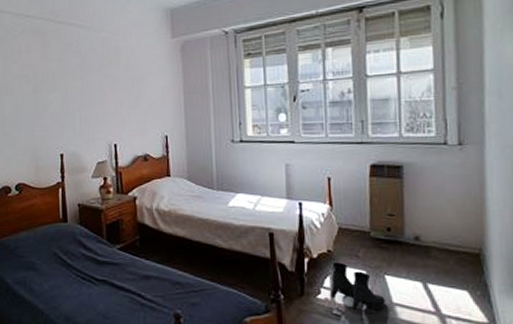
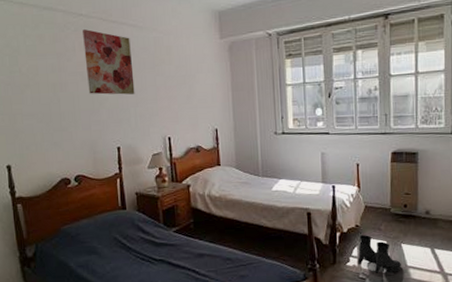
wall art: none [29,31,81,99] -> present [83,29,135,95]

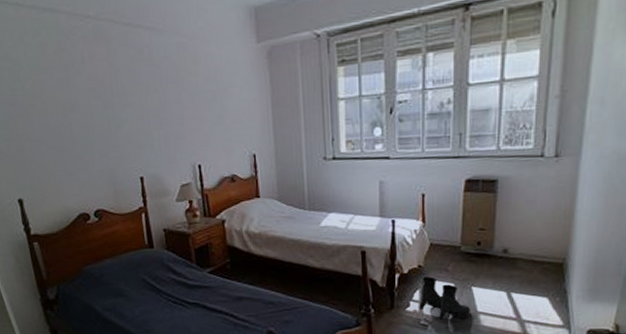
wall art: present [83,29,135,95] -> none [91,35,157,115]

